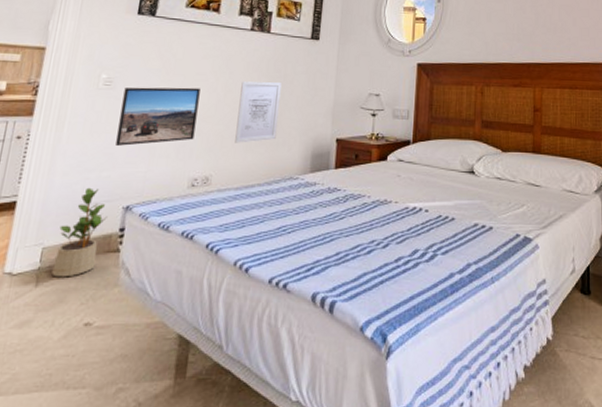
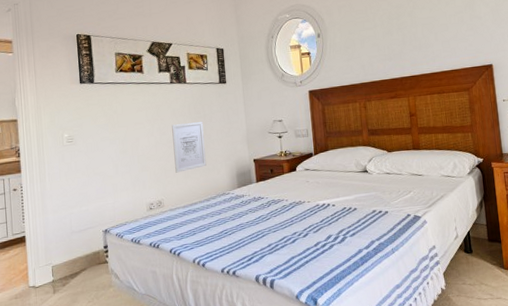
potted plant: present [52,187,107,278] -> none [60,219,93,286]
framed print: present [116,87,201,146] -> none [83,134,144,186]

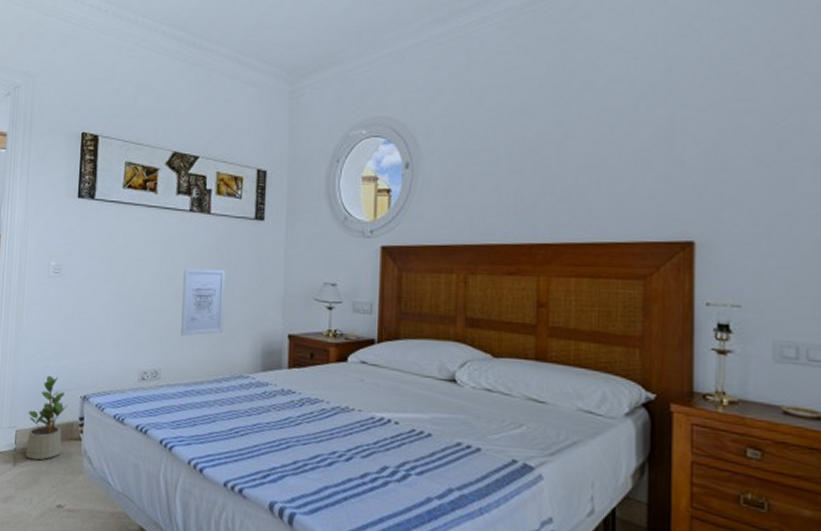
potted plant: none [60,219,93,286] -> present [26,375,68,460]

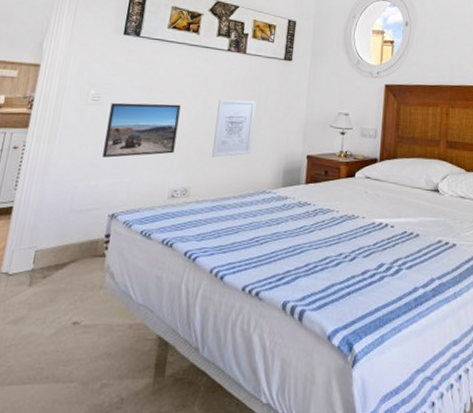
potted plant: present [26,375,68,460] -> none [44,196,94,279]
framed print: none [69,274,143,335] -> present [102,102,181,158]

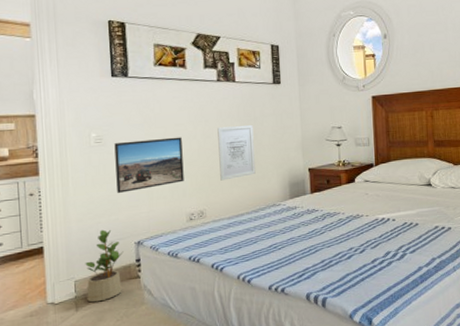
potted plant: none [44,196,94,279] -> present [85,229,123,303]

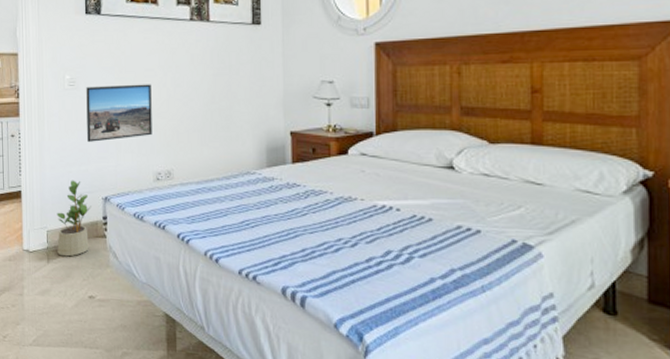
wall art: present [217,124,256,181] -> none [188,73,229,138]

